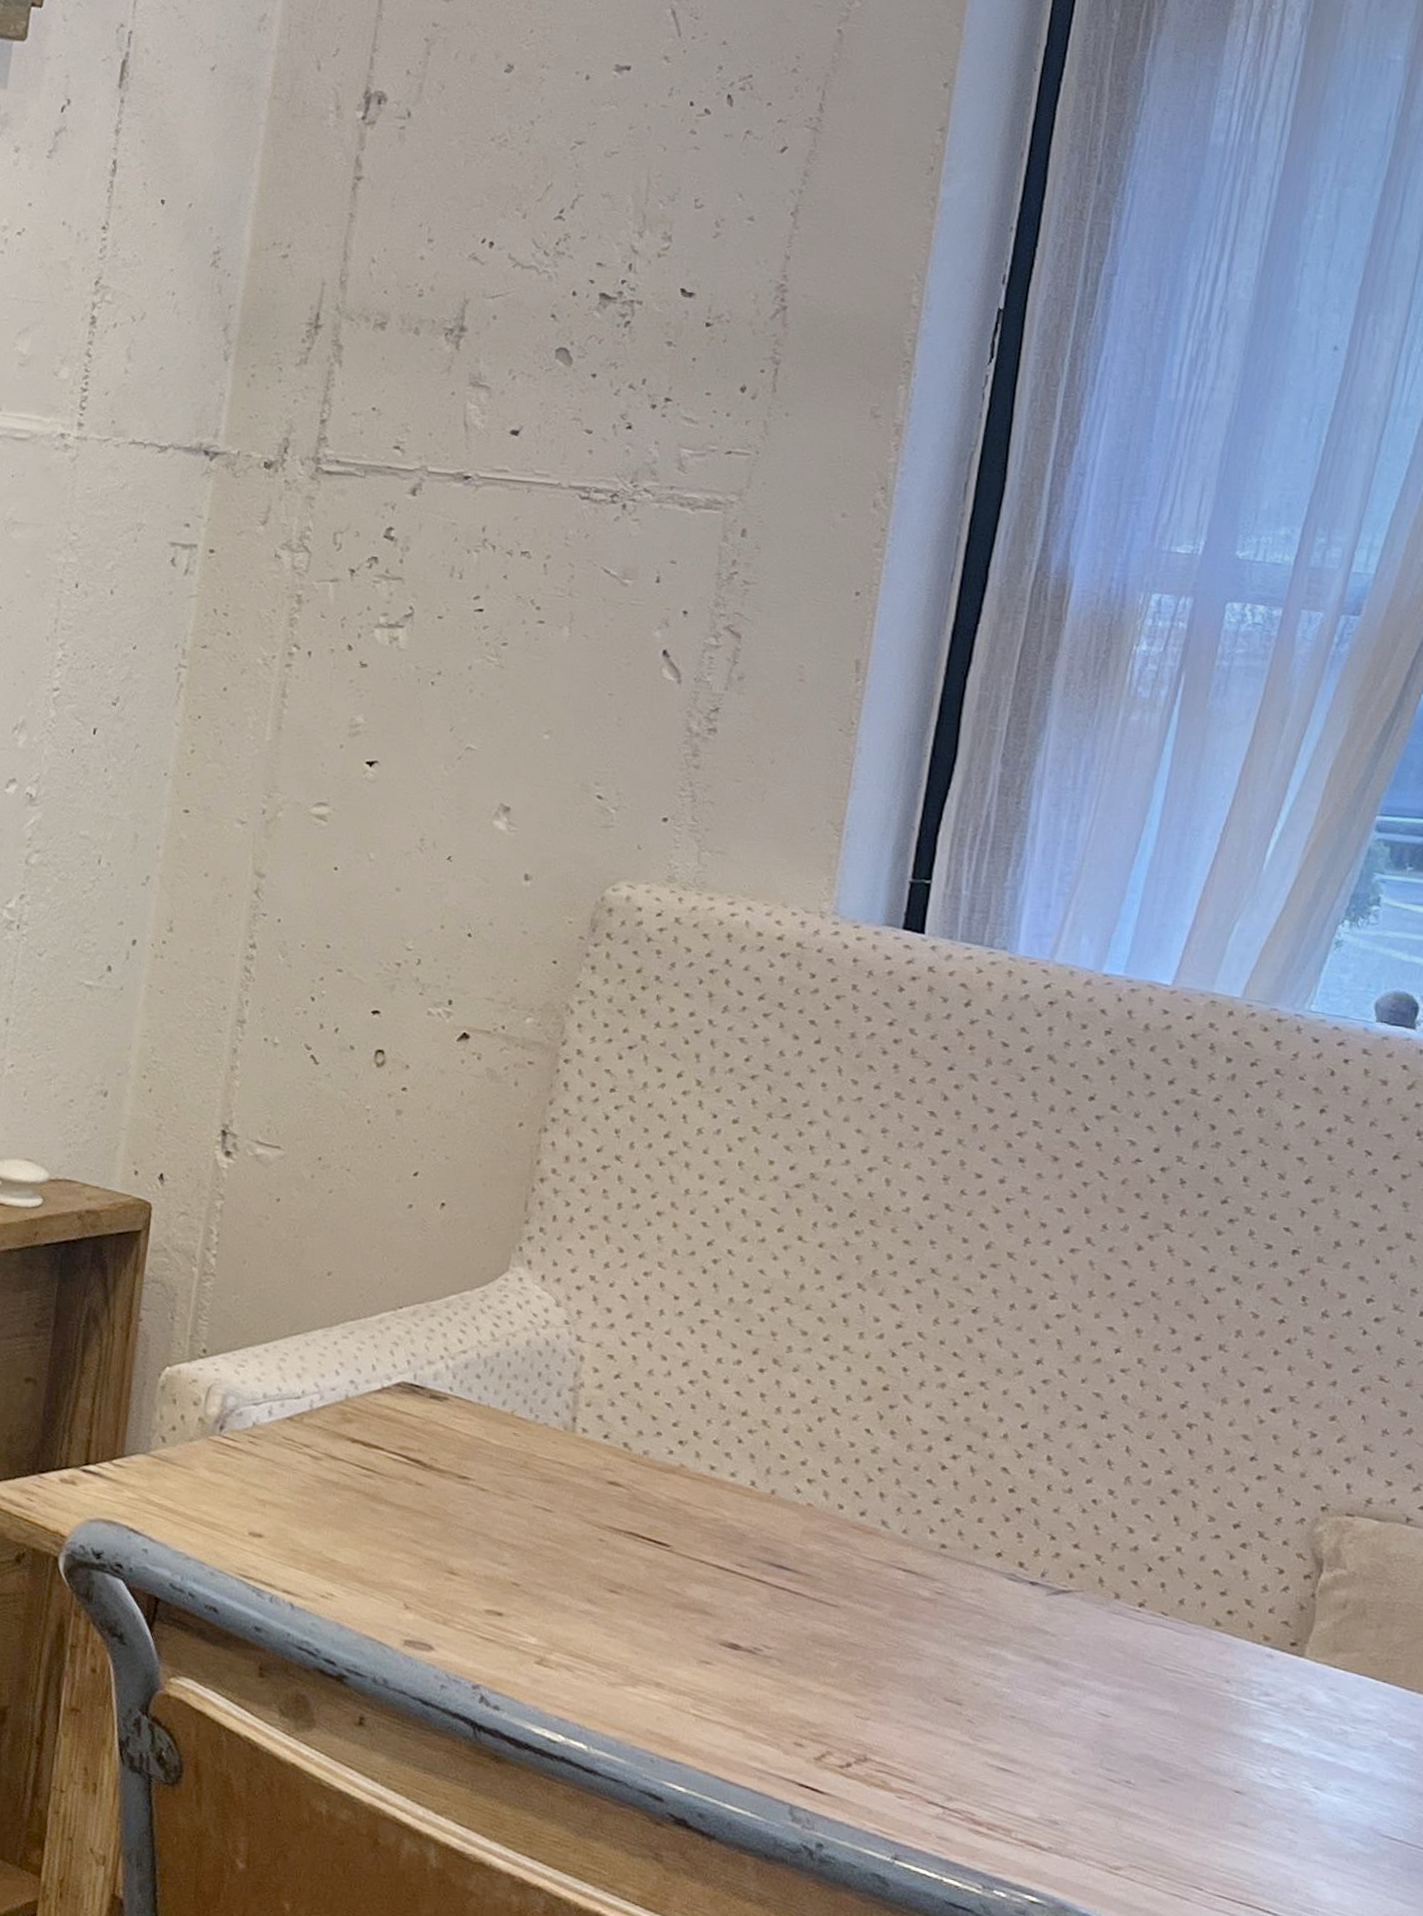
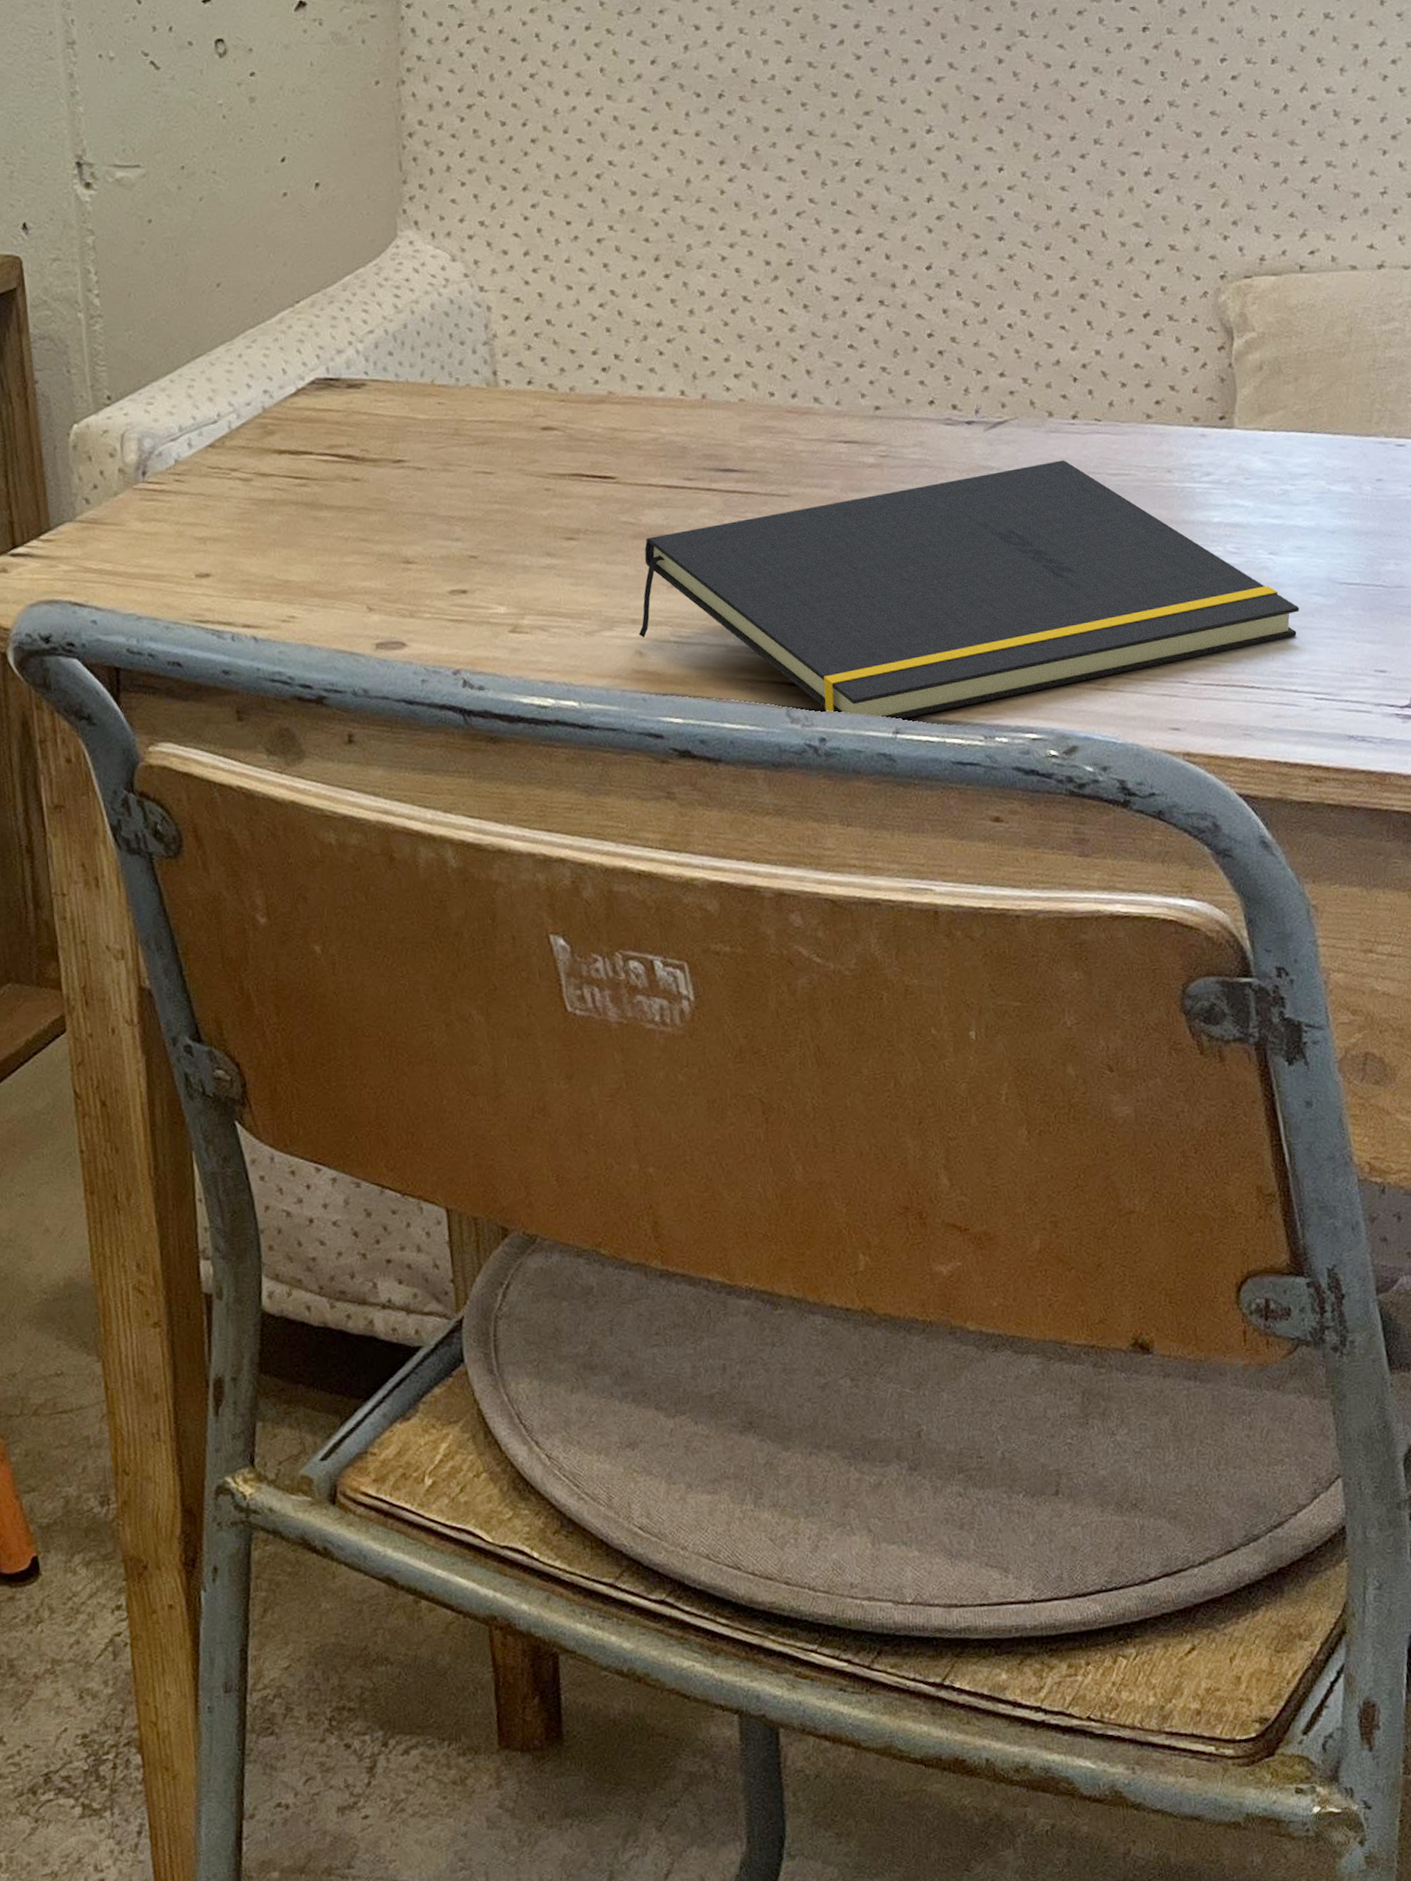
notepad: none [660,1610,1335,1875] -> present [638,460,1300,721]

